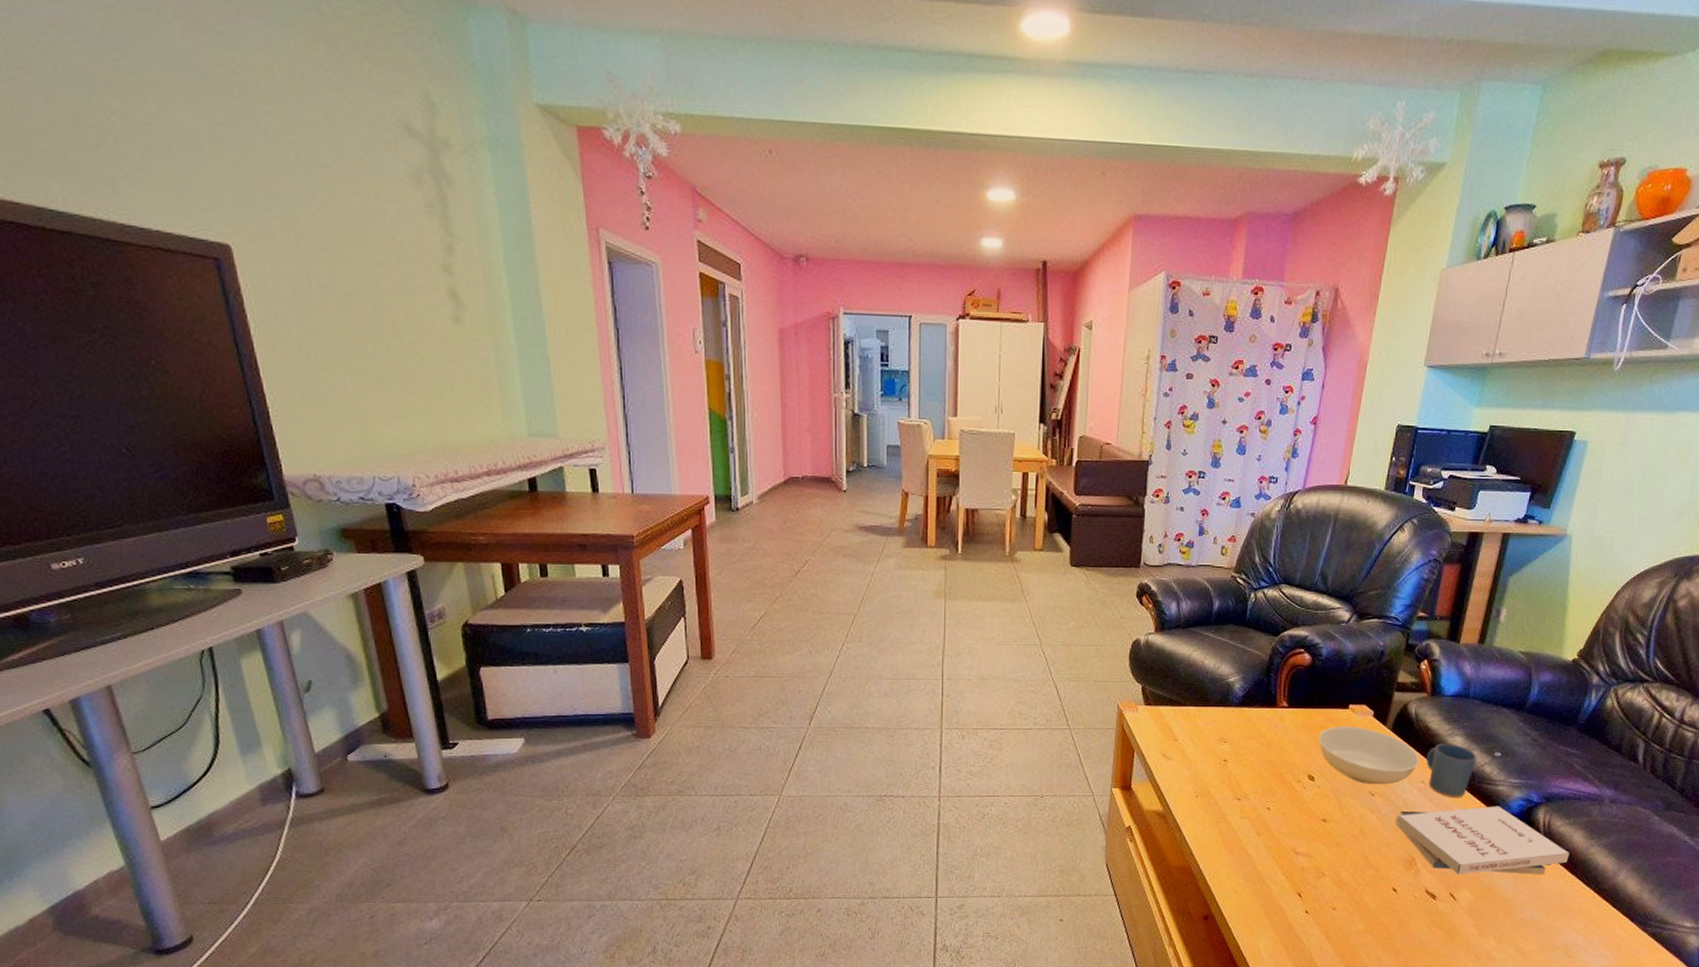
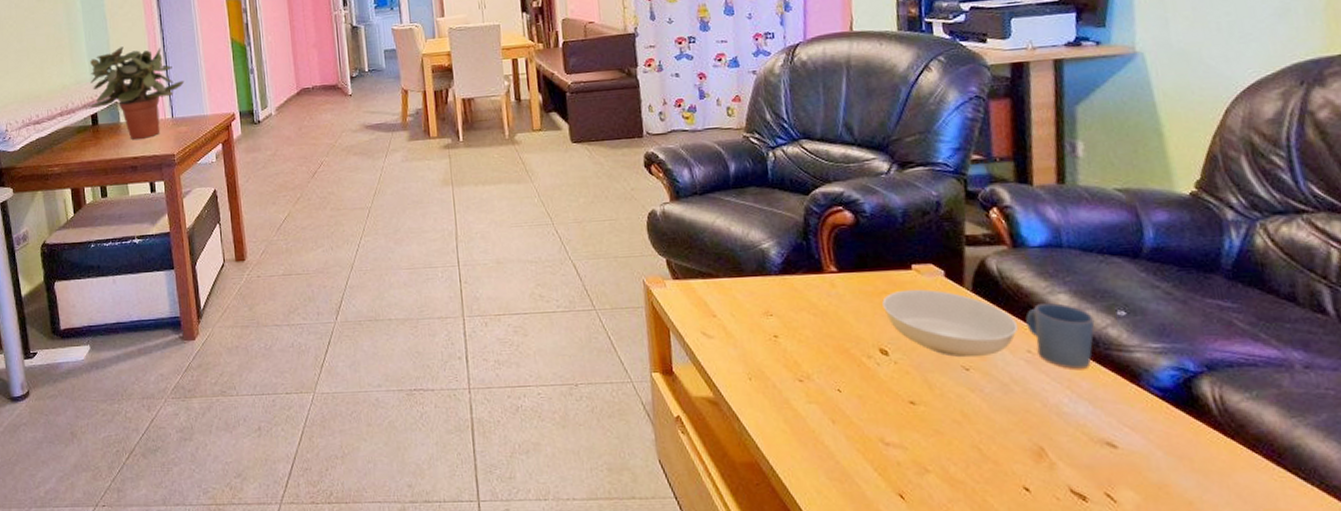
potted plant: none [526,400,649,514] -> present [89,47,185,139]
books: present [1395,806,1570,874] -> none [1004,377,1266,468]

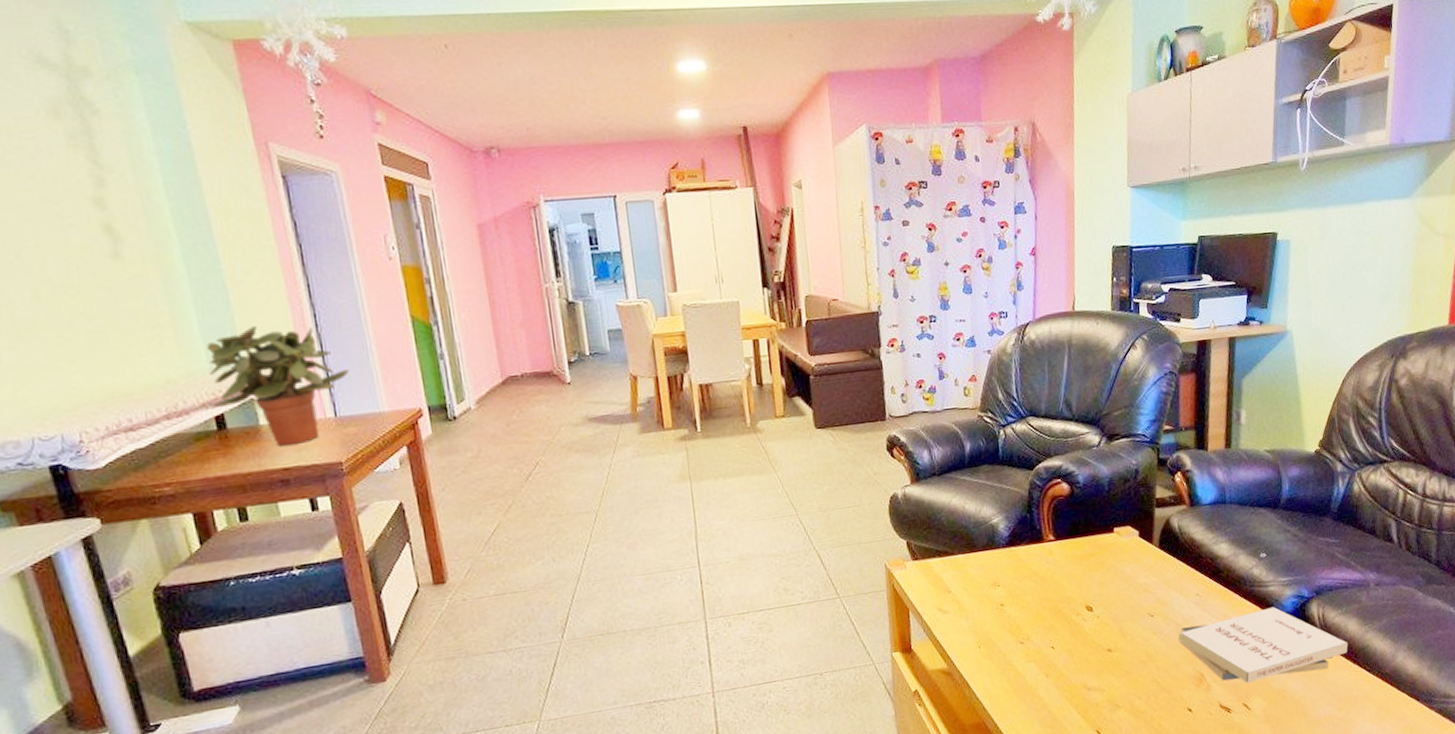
bowl: present [882,289,1019,357] -> none [1090,549,1191,606]
books: none [1004,377,1266,468] -> present [1177,606,1348,683]
mug: present [1025,303,1095,369] -> none [1196,551,1245,606]

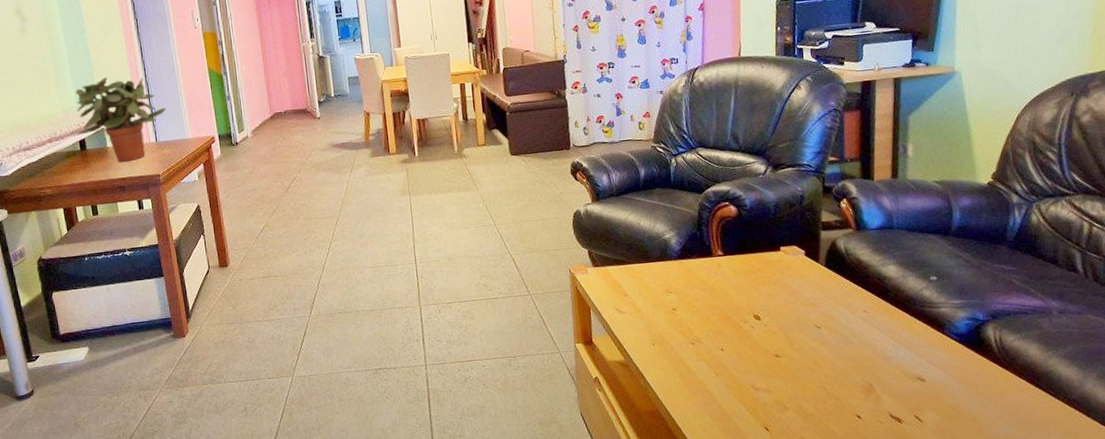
books: present [1177,606,1348,683] -> none [845,327,1029,397]

